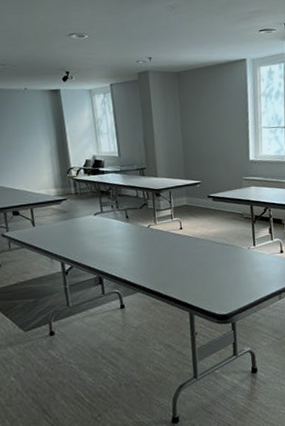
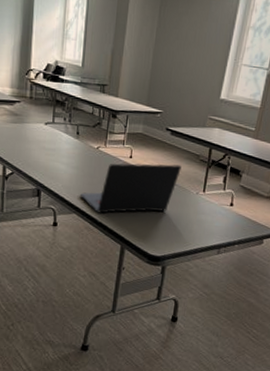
laptop: none [141,226,230,287] -> present [81,163,182,214]

